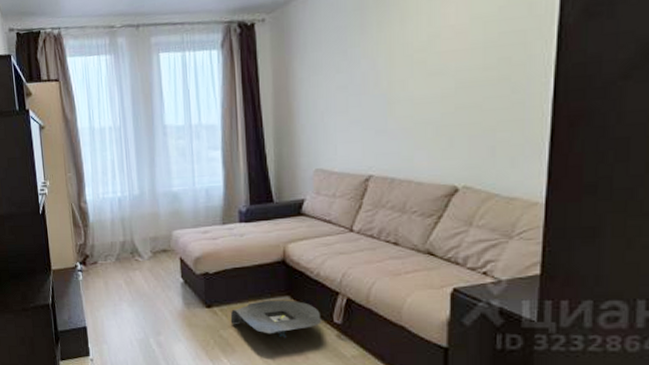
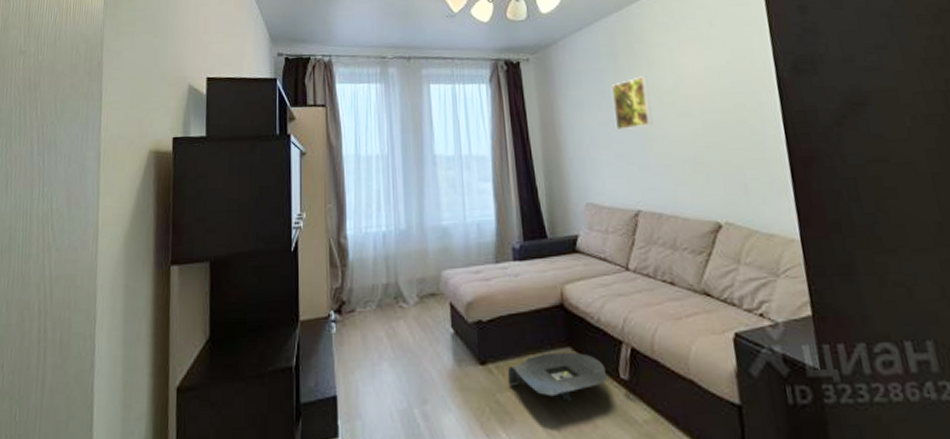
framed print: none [355,31,398,94] -> present [612,76,652,131]

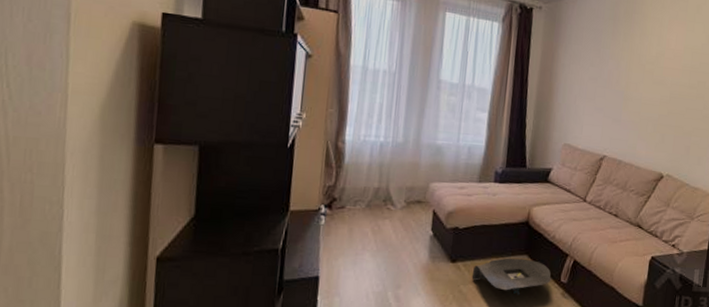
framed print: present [612,76,652,131] -> none [602,43,637,88]

